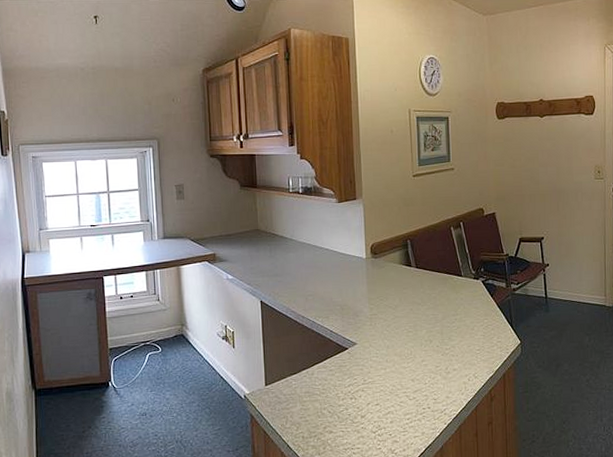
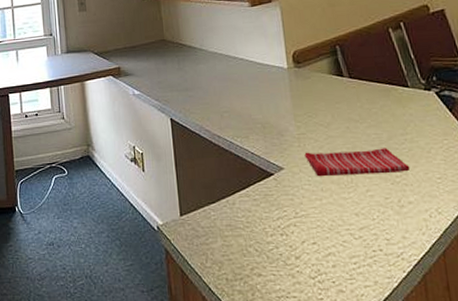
dish towel: none [375,326,457,350] -> present [304,148,410,177]

